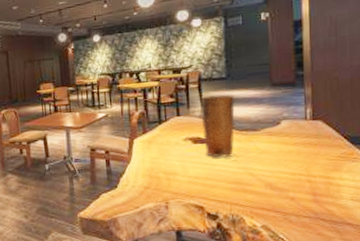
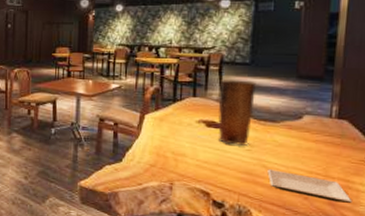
plate: none [254,176,335,199] -> present [267,169,353,203]

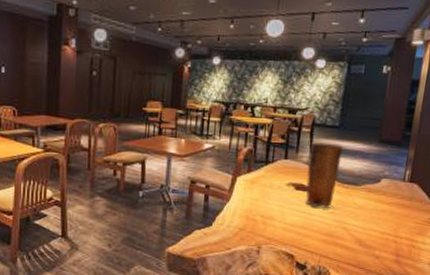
plate: present [267,169,353,203] -> none [347,231,415,260]

